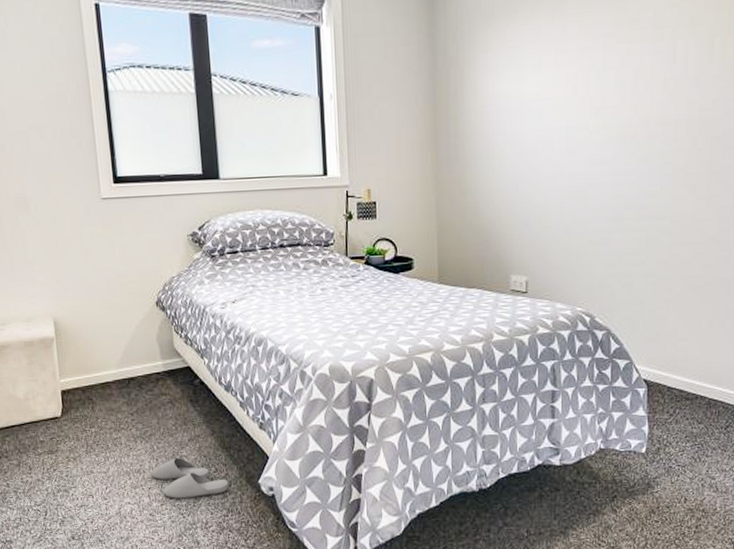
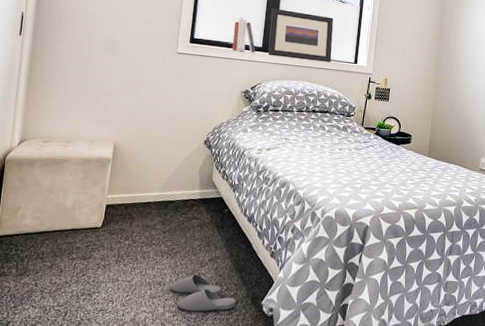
books: none [162,138,196,186] -> present [232,16,256,54]
picture frame: none [205,118,293,184] -> present [268,7,334,62]

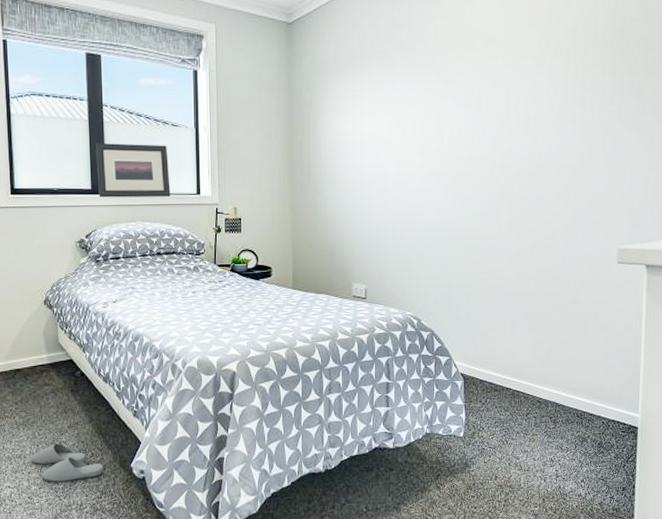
books: present [232,16,256,54] -> none [56,157,85,198]

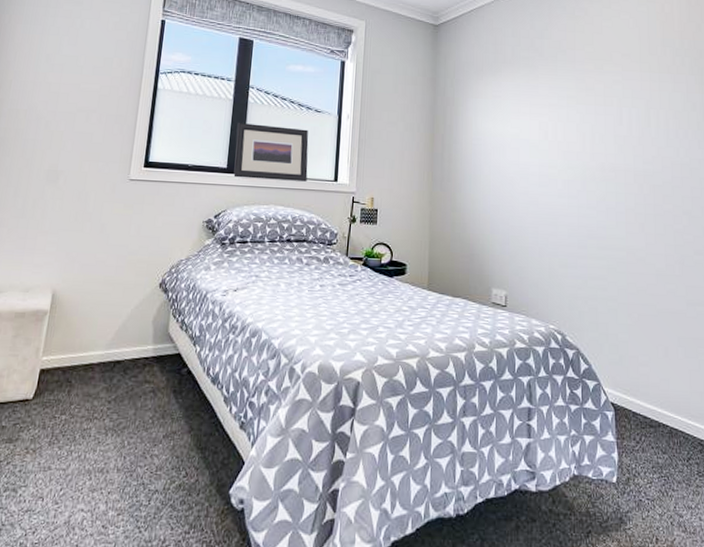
slippers: present [31,444,104,482] -> none [114,457,197,508]

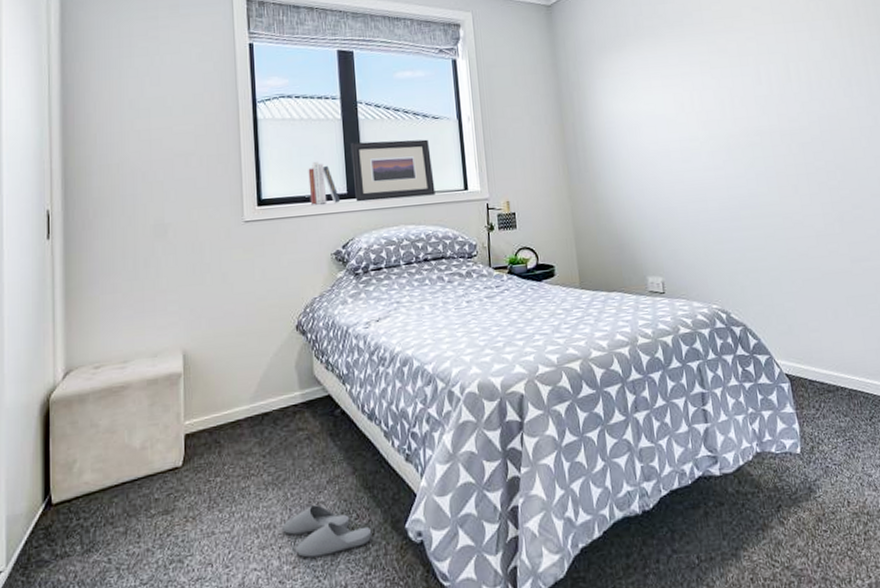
slippers: none [114,457,197,508] -> present [282,505,372,558]
books: none [192,134,220,176] -> present [308,161,341,206]

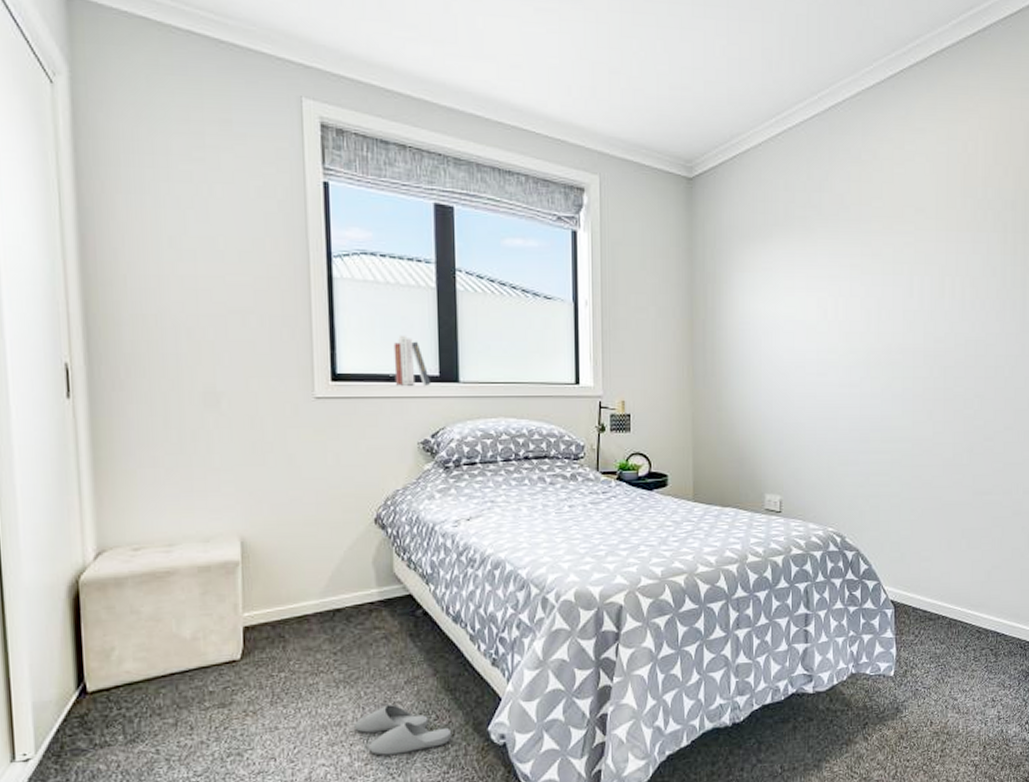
picture frame: present [350,139,435,202] -> none [446,316,542,387]

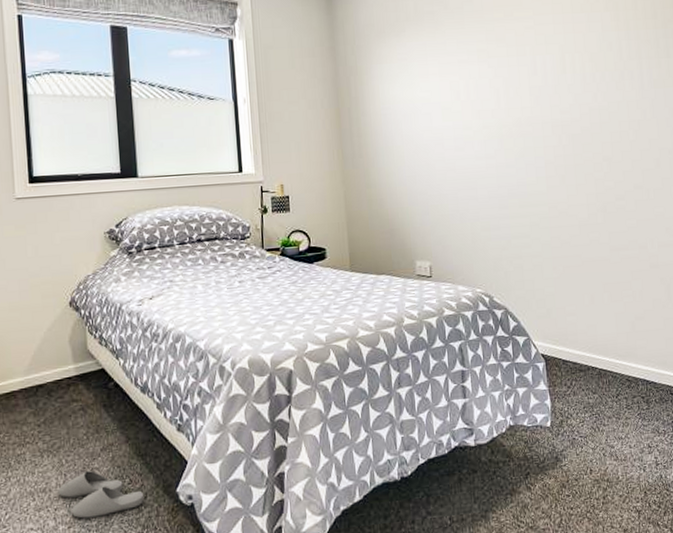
books: present [393,335,432,387] -> none [80,139,114,184]

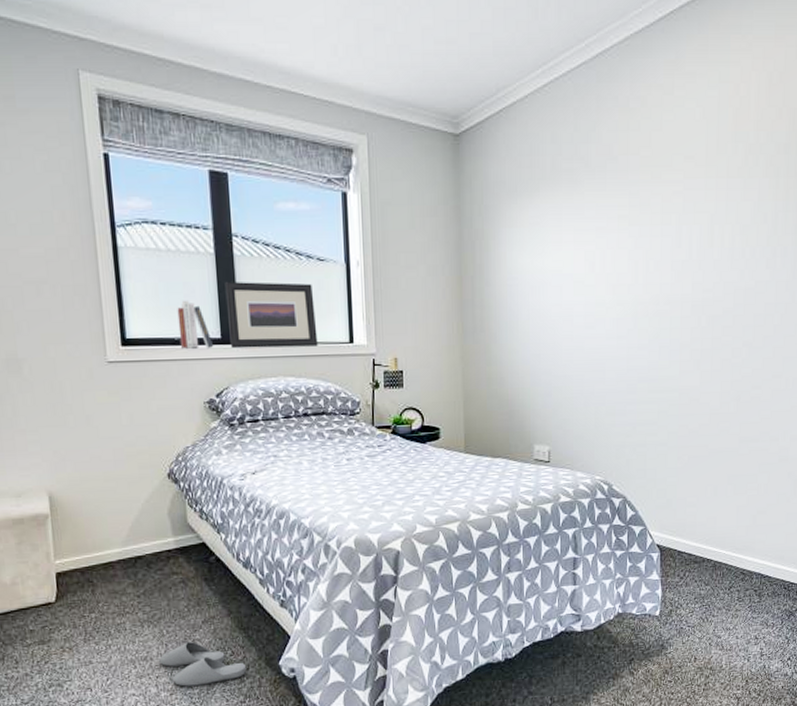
books: none [80,139,114,184] -> present [177,300,214,350]
picture frame: none [124,120,210,182] -> present [225,281,318,349]

